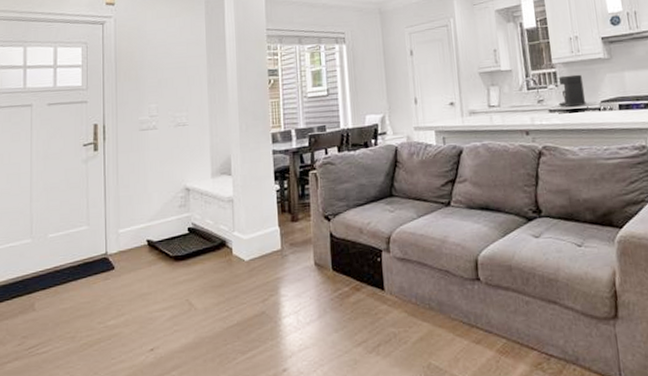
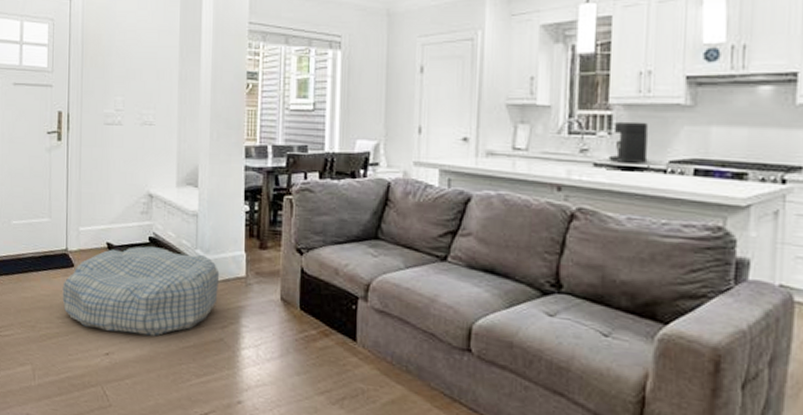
dog bed: none [103,236,257,327] -> present [62,246,220,337]

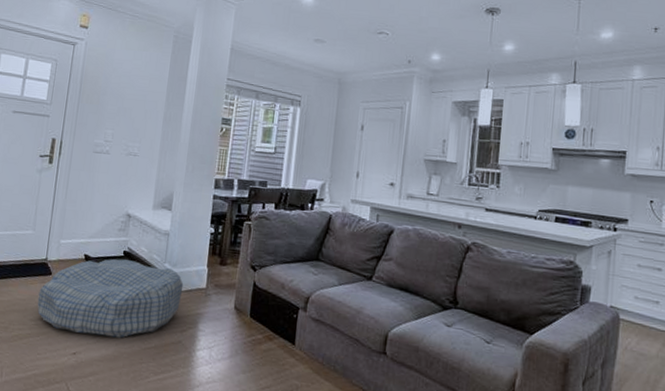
coffee maker: present [608,121,648,164] -> none [496,178,525,211]

